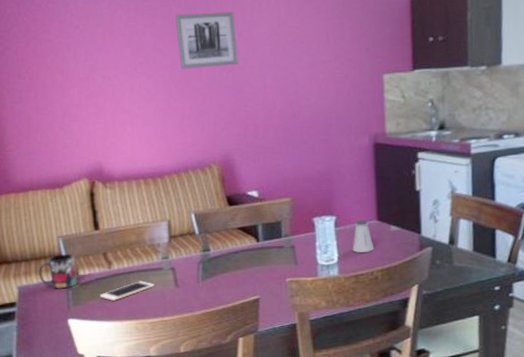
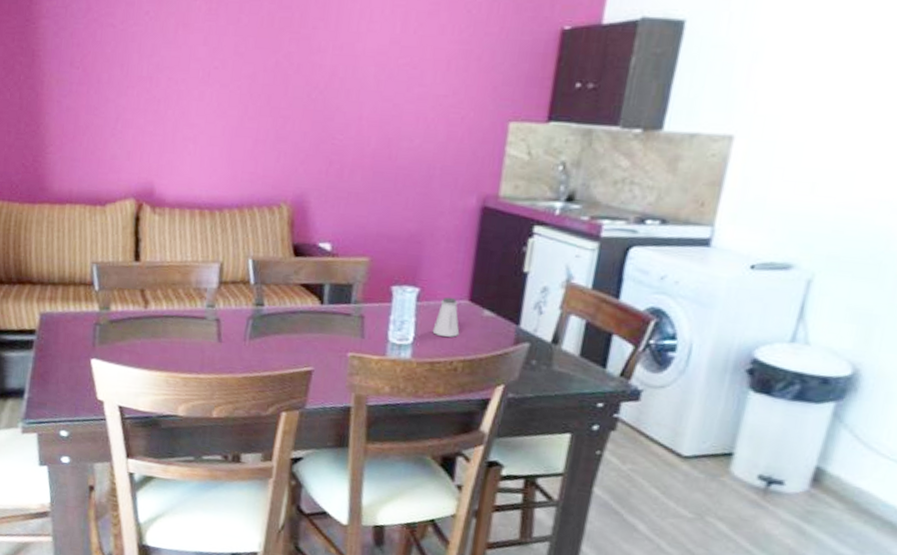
mug: present [39,253,78,290] -> none [65,283,109,324]
cell phone: present [99,281,155,301] -> none [130,328,194,347]
wall art: present [175,11,238,69] -> none [263,13,338,86]

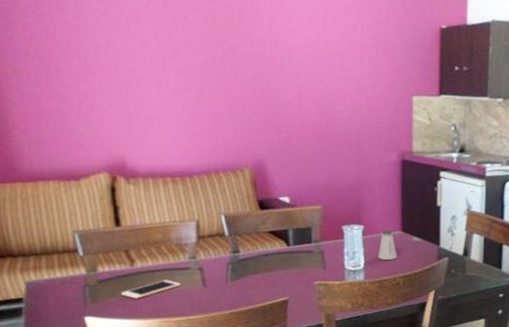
cell phone: none [130,328,194,347] -> present [120,280,181,299]

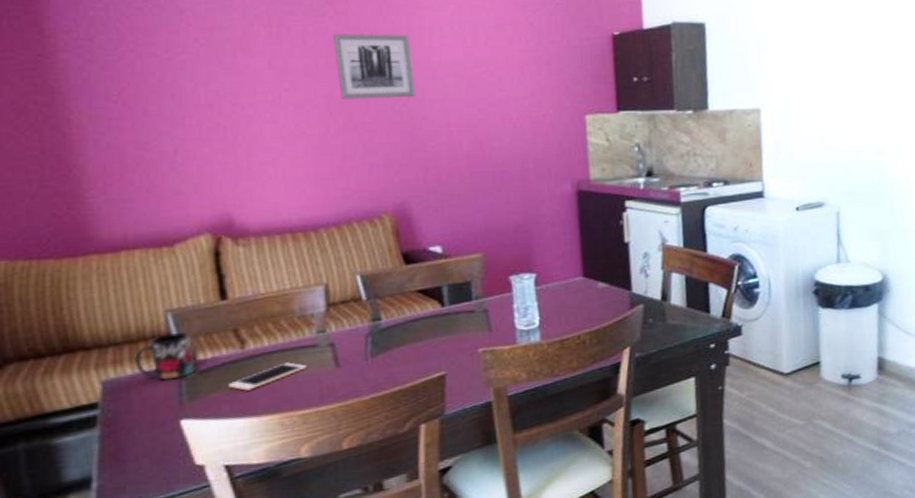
mug: none [50,249,97,287] -> present [135,331,196,382]
wall art: none [209,12,274,71] -> present [333,34,415,99]
saltshaker: present [377,230,398,260] -> none [555,276,581,314]

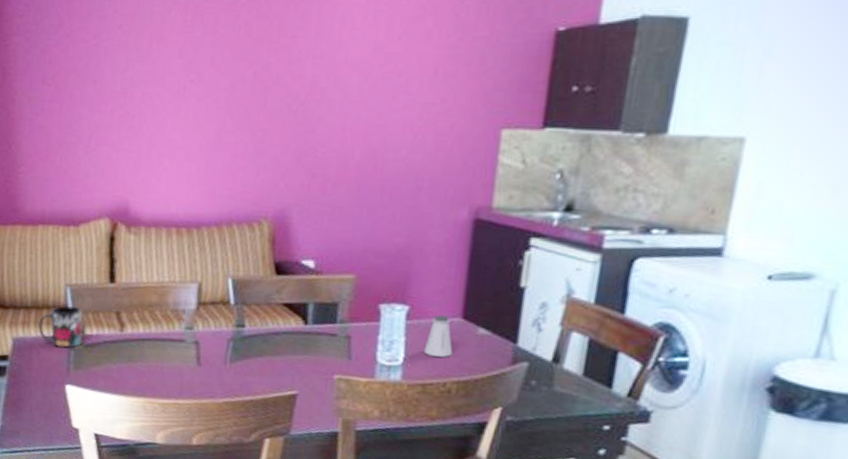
cell phone: present [227,362,307,391] -> none [105,351,173,371]
wall art: present [333,34,415,99] -> none [240,23,319,97]
saltshaker: none [555,276,581,314] -> present [423,314,453,357]

